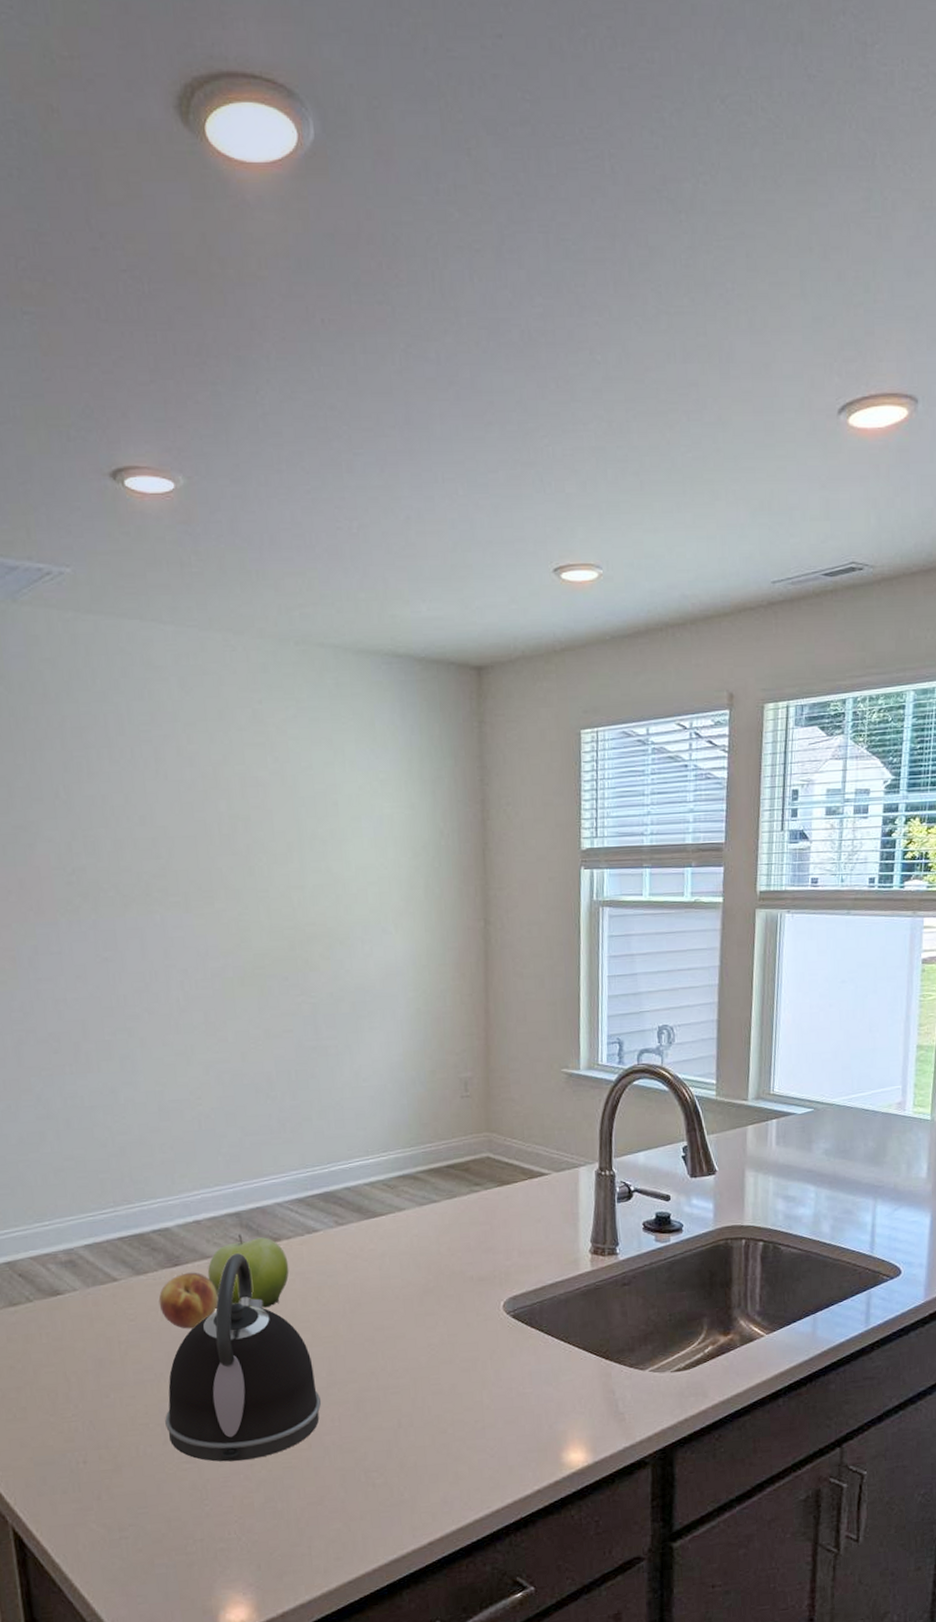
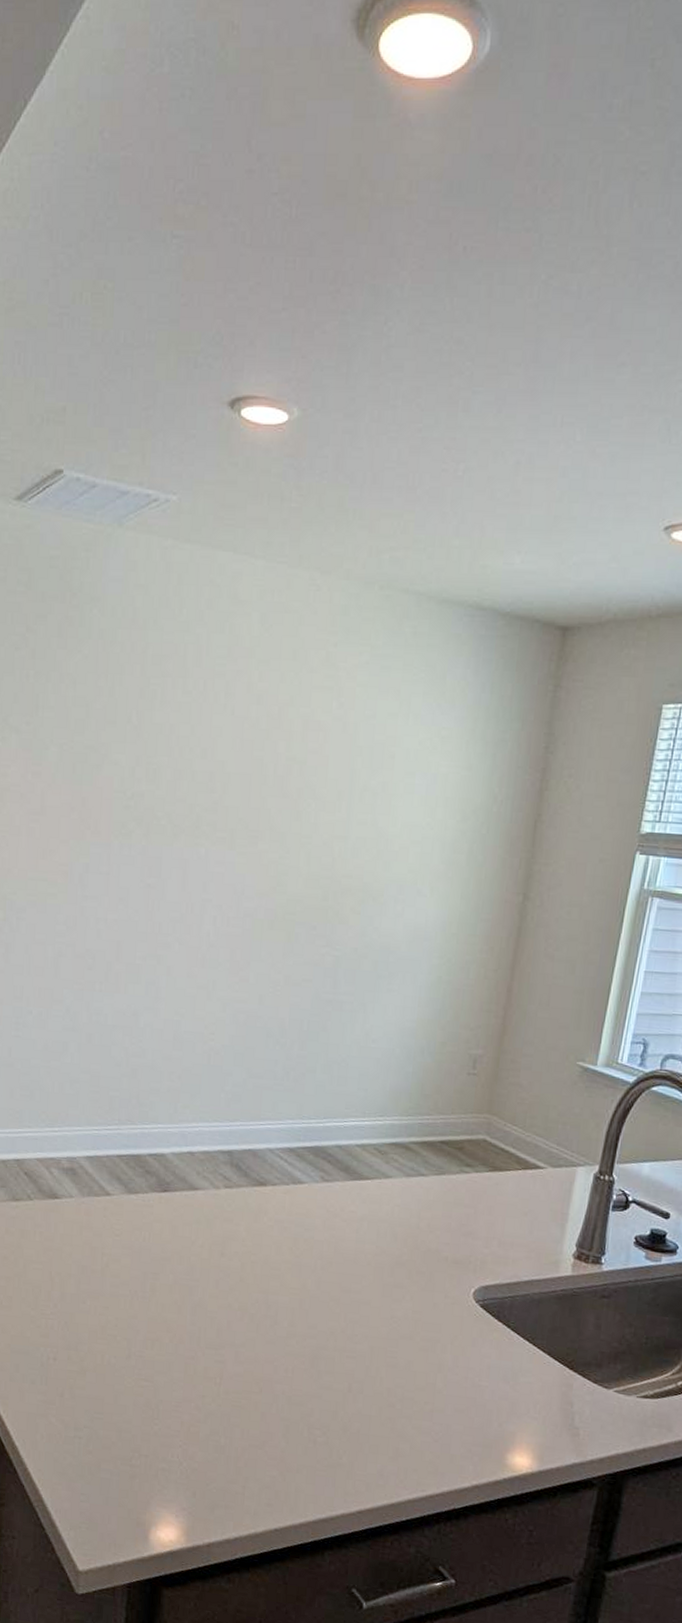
fruit: present [158,1272,218,1329] -> none [144,1200,199,1255]
kettle: present [165,1252,322,1462] -> none [131,1189,279,1391]
fruit: present [207,1234,289,1308] -> none [192,1172,270,1249]

